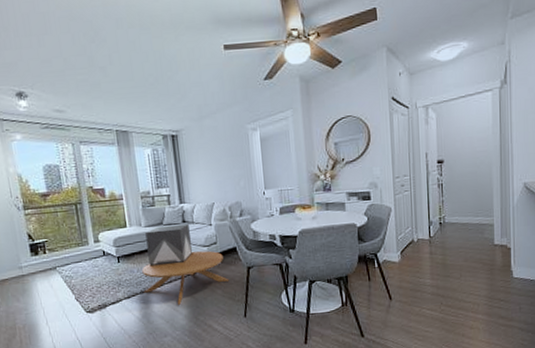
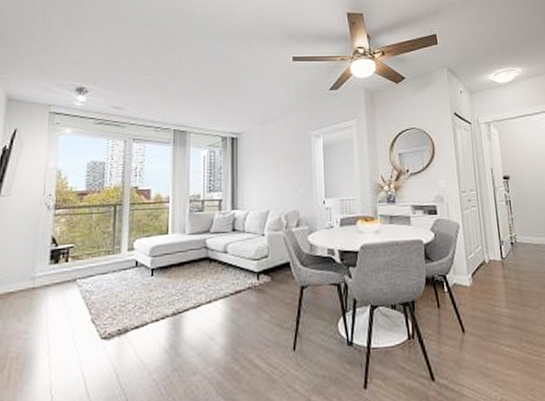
coffee table: present [142,250,229,305] -> none [176,265,279,332]
decorative cube: present [145,223,192,267] -> none [188,233,239,282]

